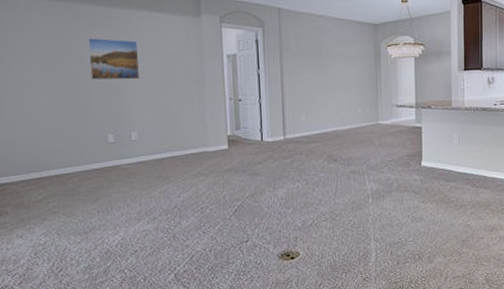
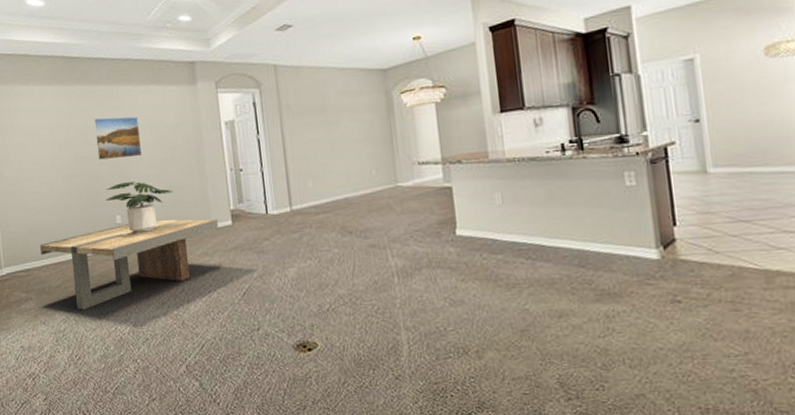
coffee table: none [19,141,214,225] -> present [40,218,218,311]
potted plant: none [97,103,171,152] -> present [105,181,174,233]

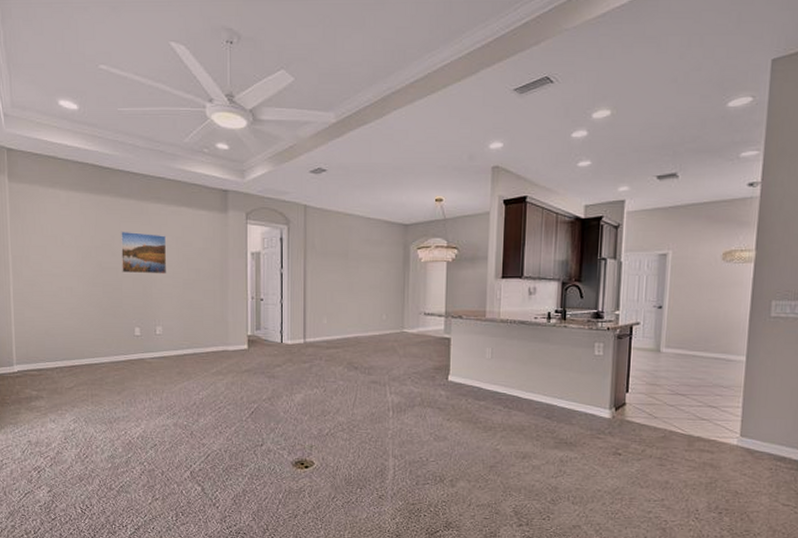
coffee table: present [40,218,218,311] -> none [55,336,234,413]
potted plant: present [105,181,174,233] -> none [125,297,194,346]

